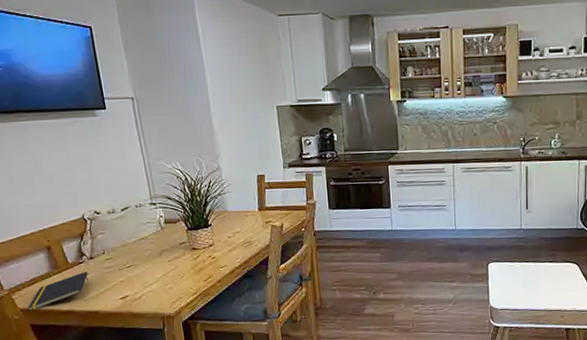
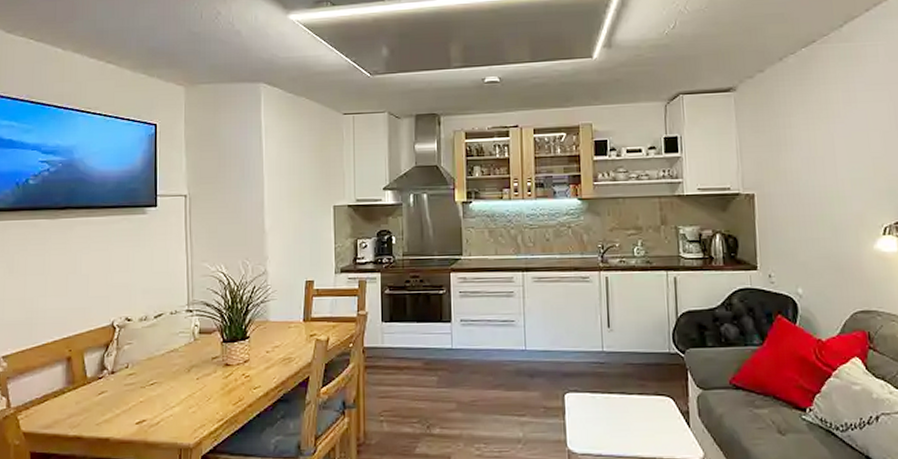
notepad: present [27,271,89,311] -> none [31,387,106,435]

